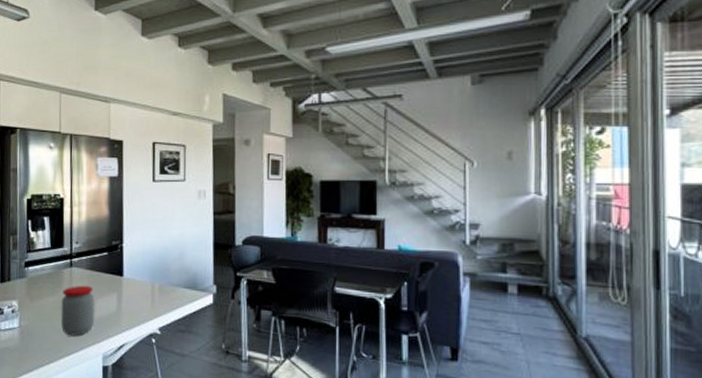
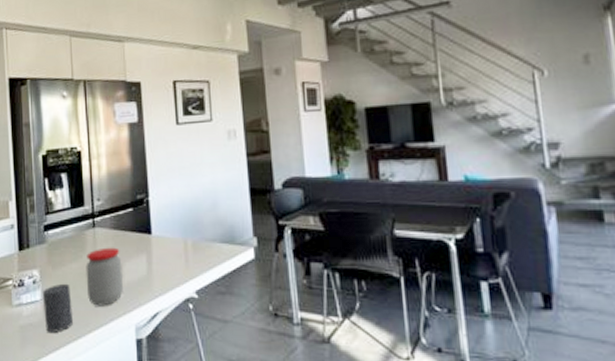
cup: none [19,314,47,357] -> present [42,283,73,332]

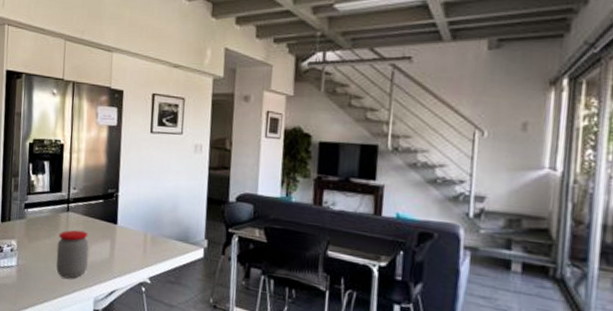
cup: present [42,283,73,332] -> none [17,254,42,295]

